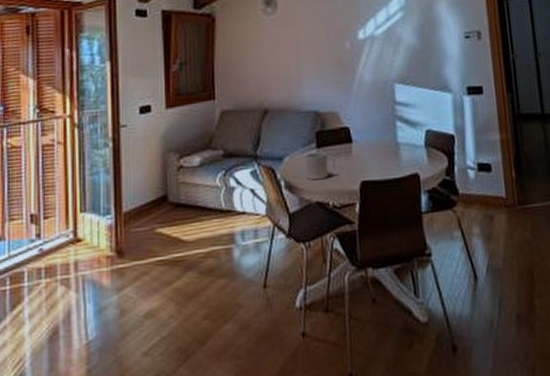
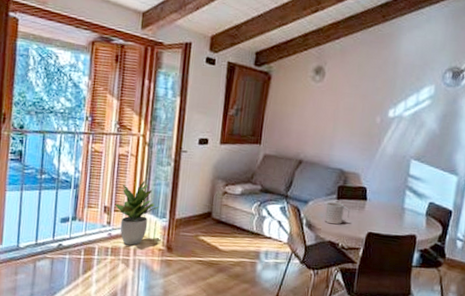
potted plant: none [45,171,101,260] -> present [115,180,160,246]

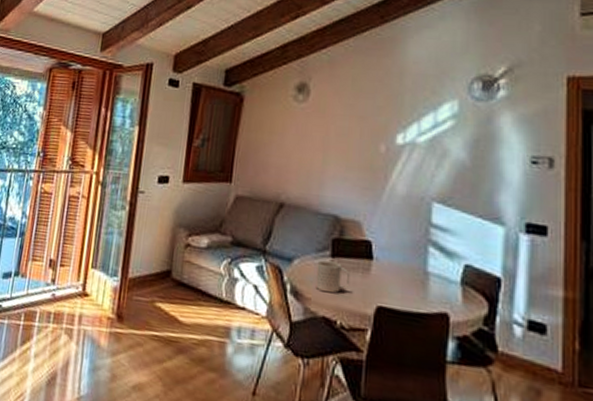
potted plant: present [115,180,160,246] -> none [62,227,111,311]

